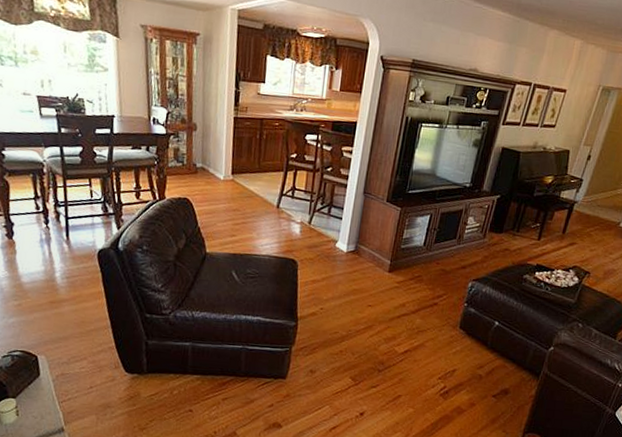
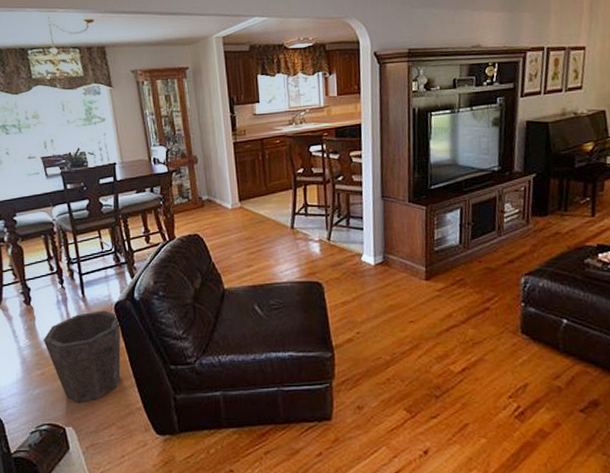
waste bin: none [22,254,101,336] -> present [43,310,121,402]

